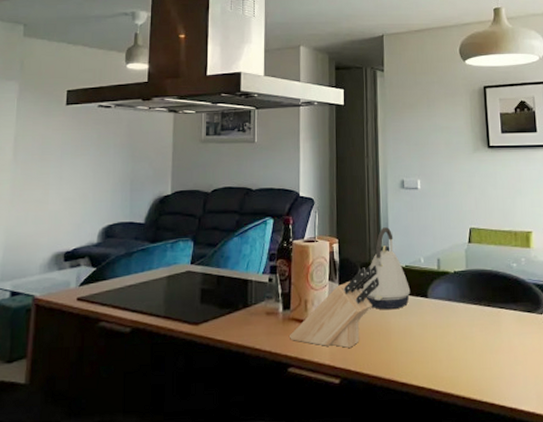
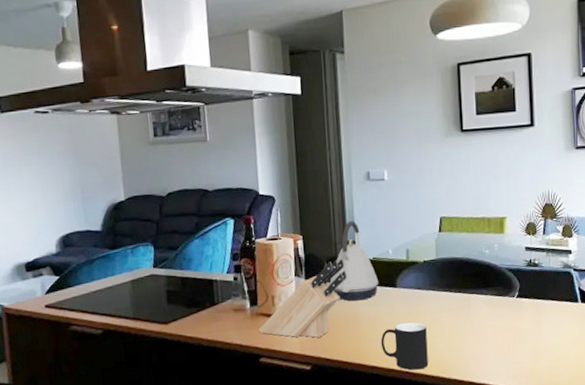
cup: none [411,335,459,389] -> present [380,322,428,370]

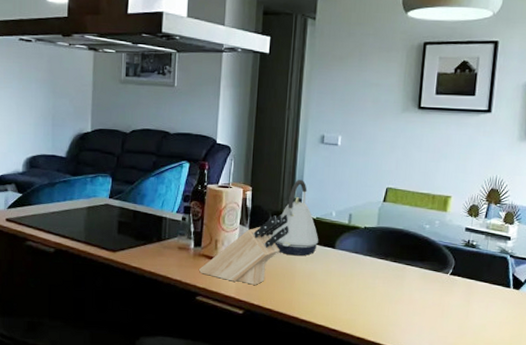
cup: present [380,322,428,370] -> none [312,283,359,329]

